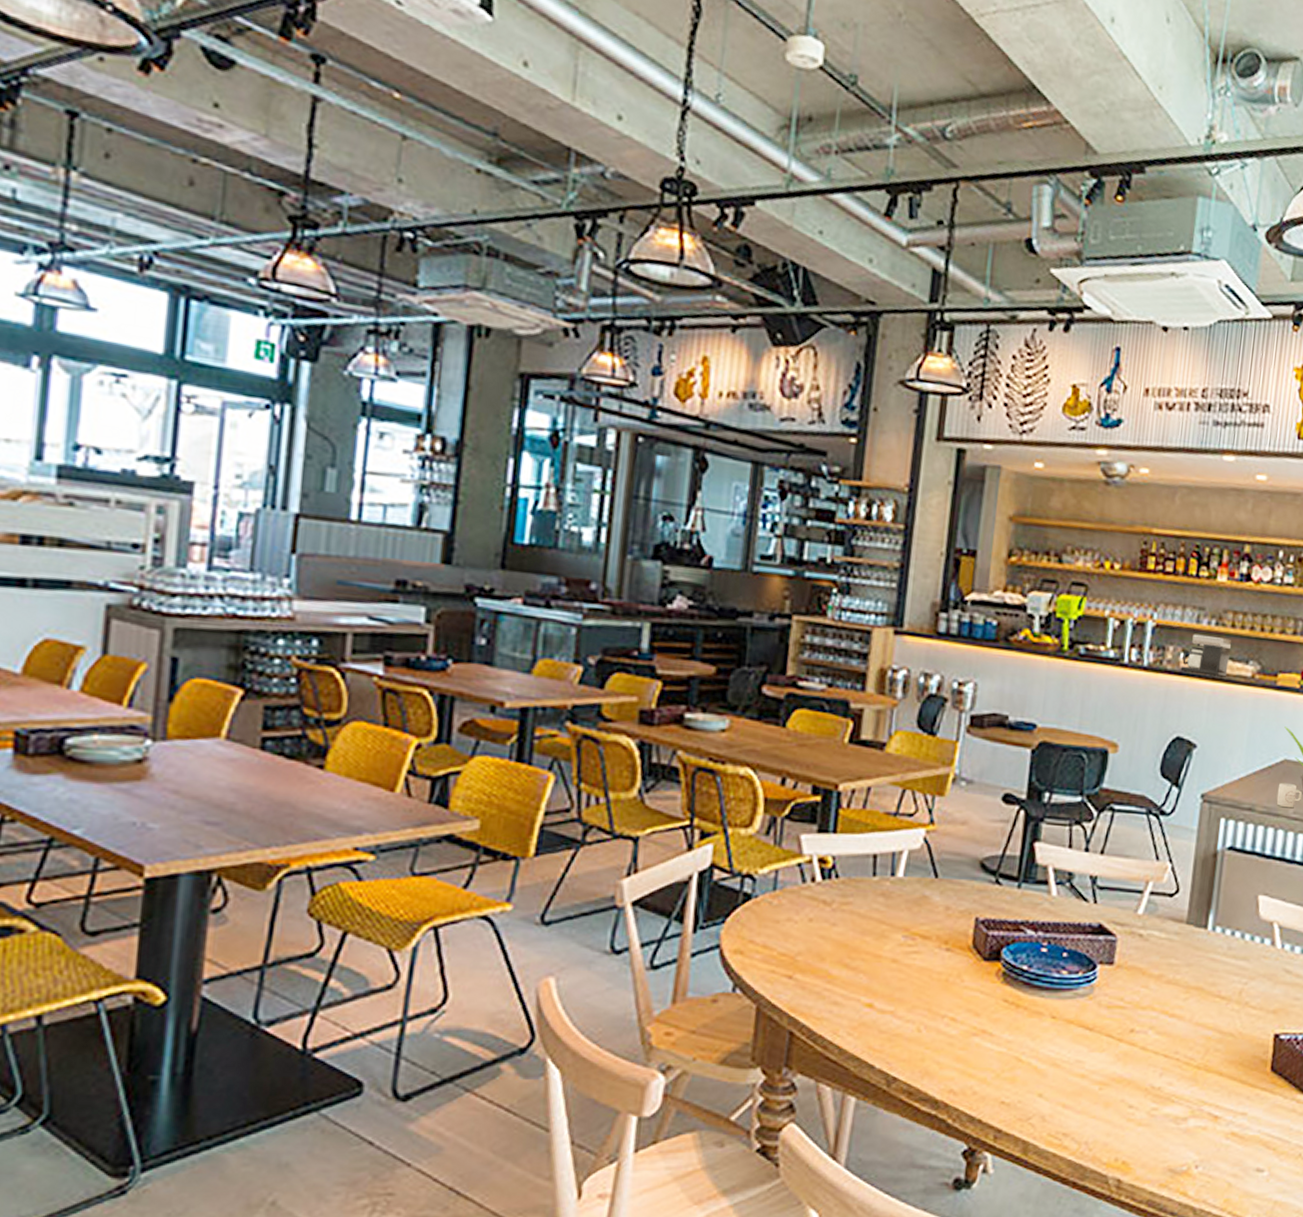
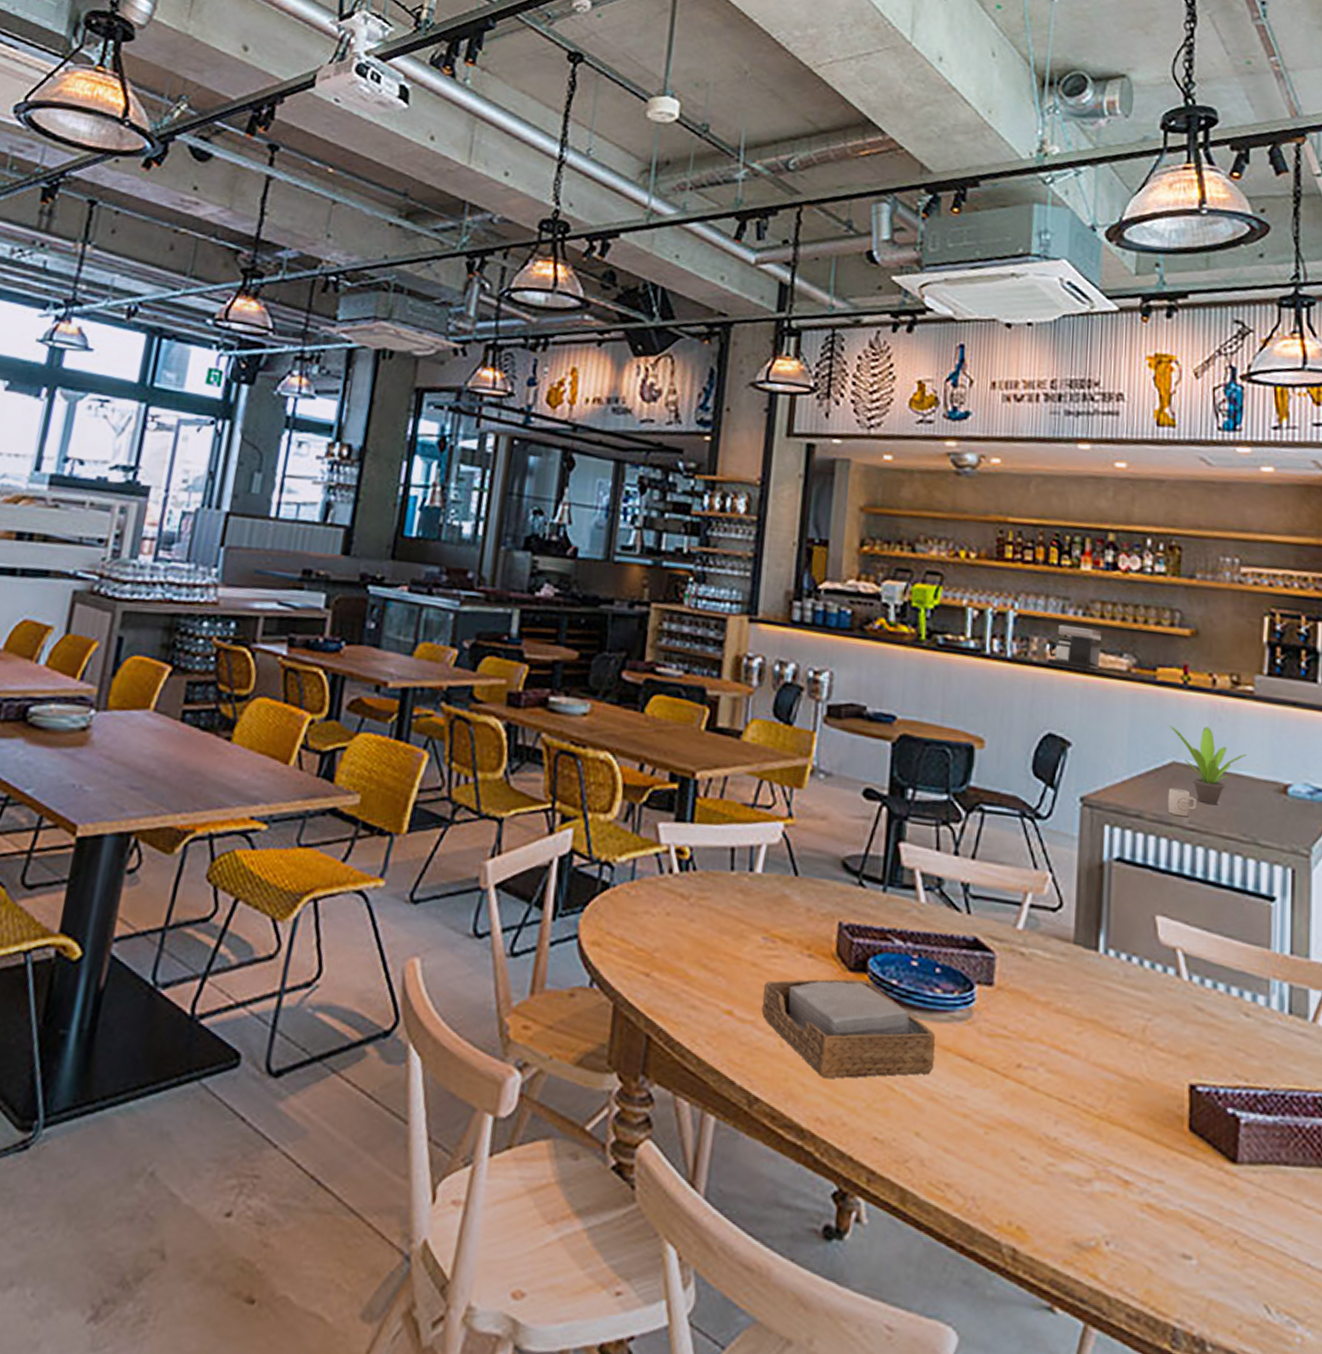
napkin holder: none [900,967,1060,1055] -> present [761,979,936,1078]

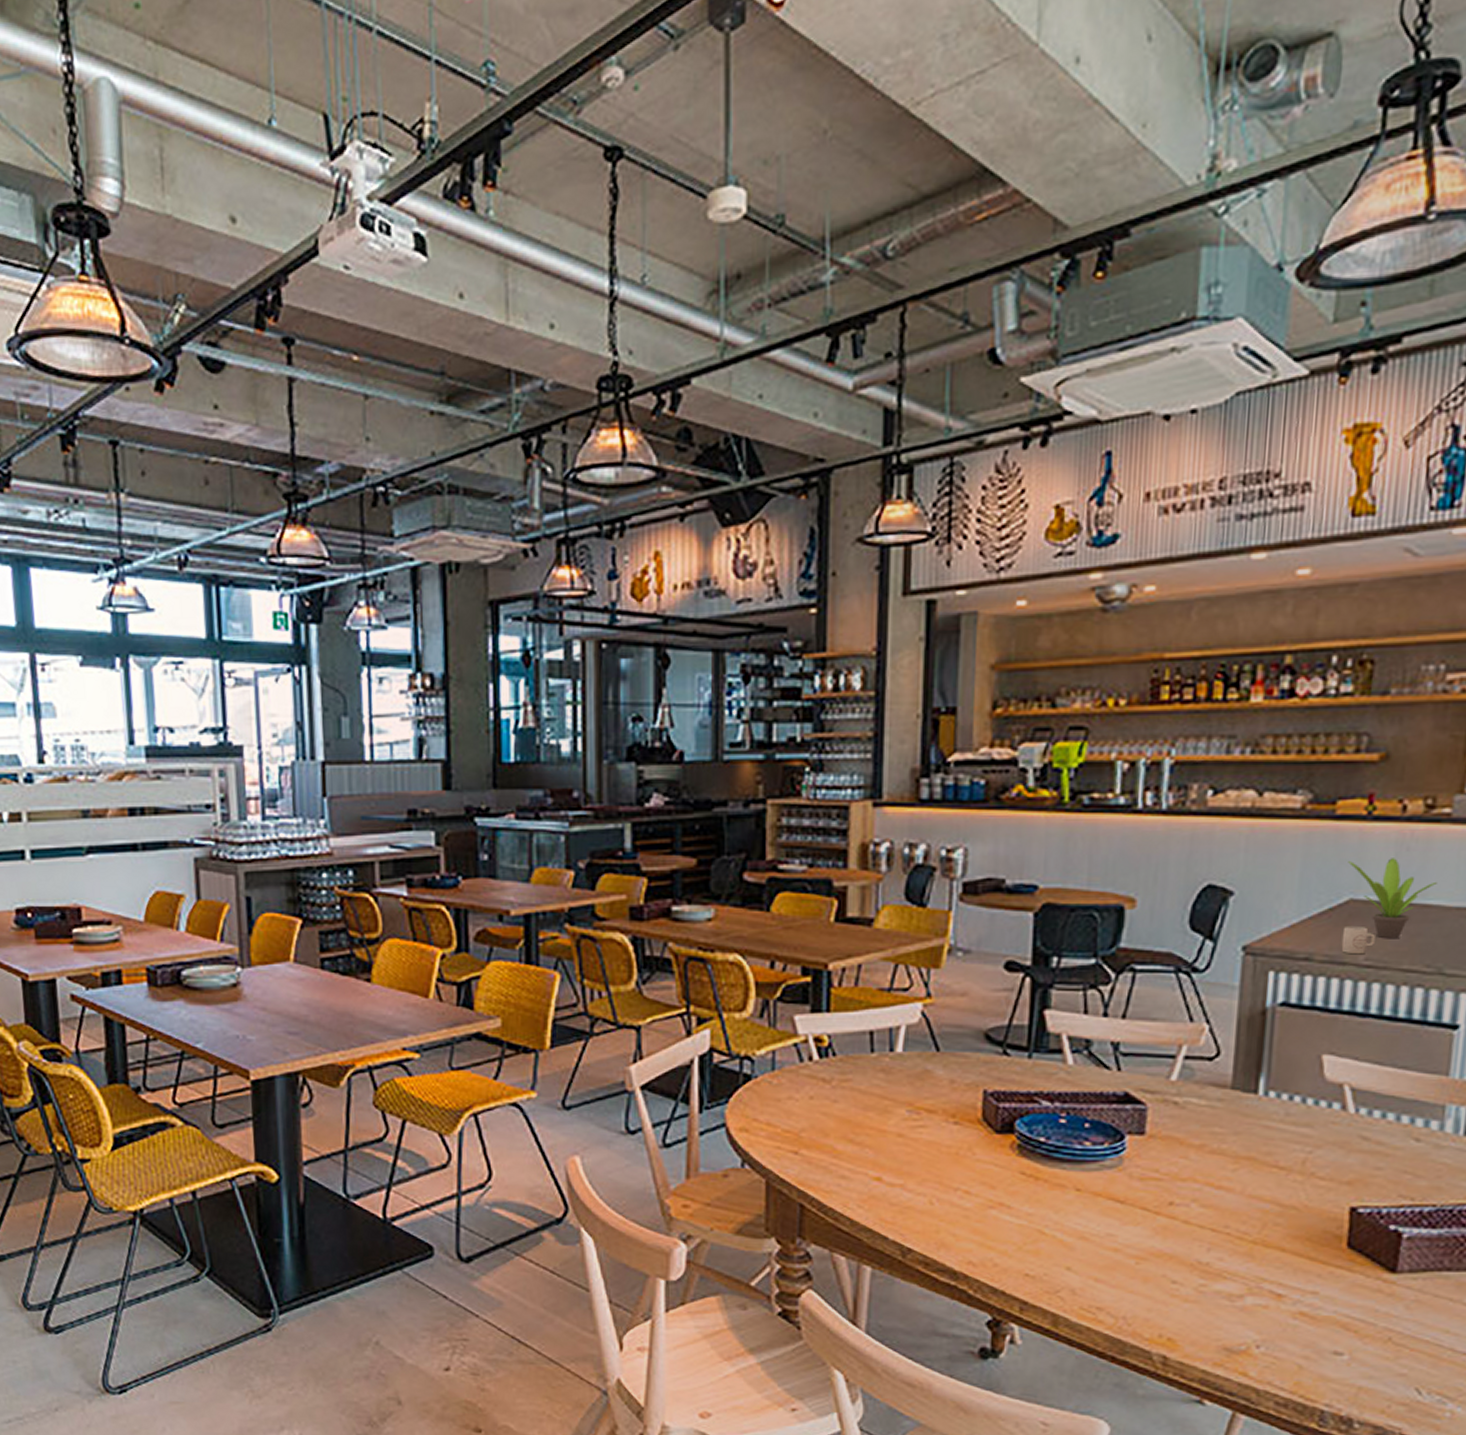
napkin holder: present [761,979,936,1078] -> none [909,1140,1086,1227]
coffee maker: present [1047,624,1102,672] -> none [1208,766,1274,814]

